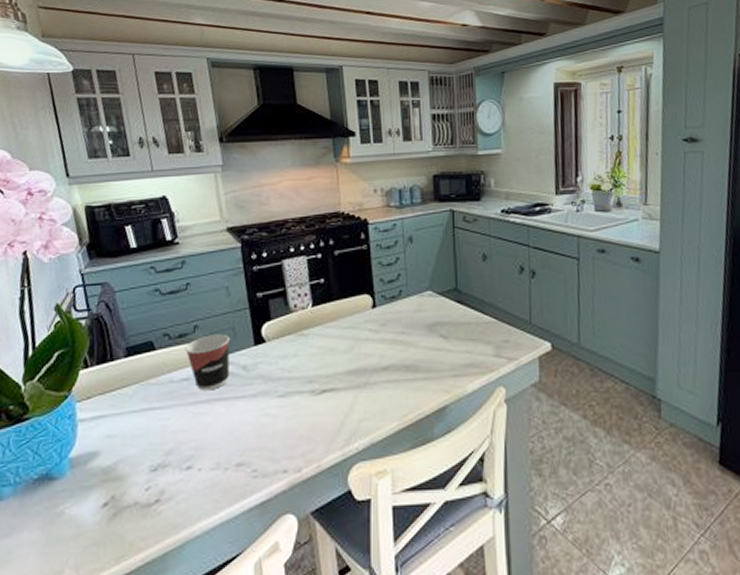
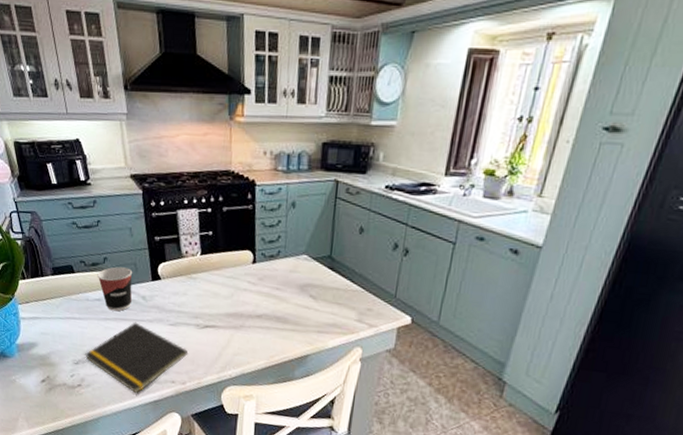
notepad: none [165,400,303,498] -> present [84,322,189,394]

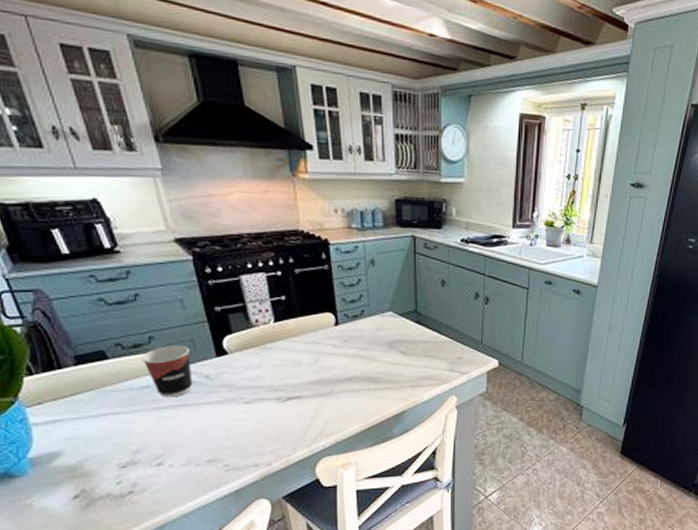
notepad: present [84,322,189,394] -> none [133,406,272,488]

